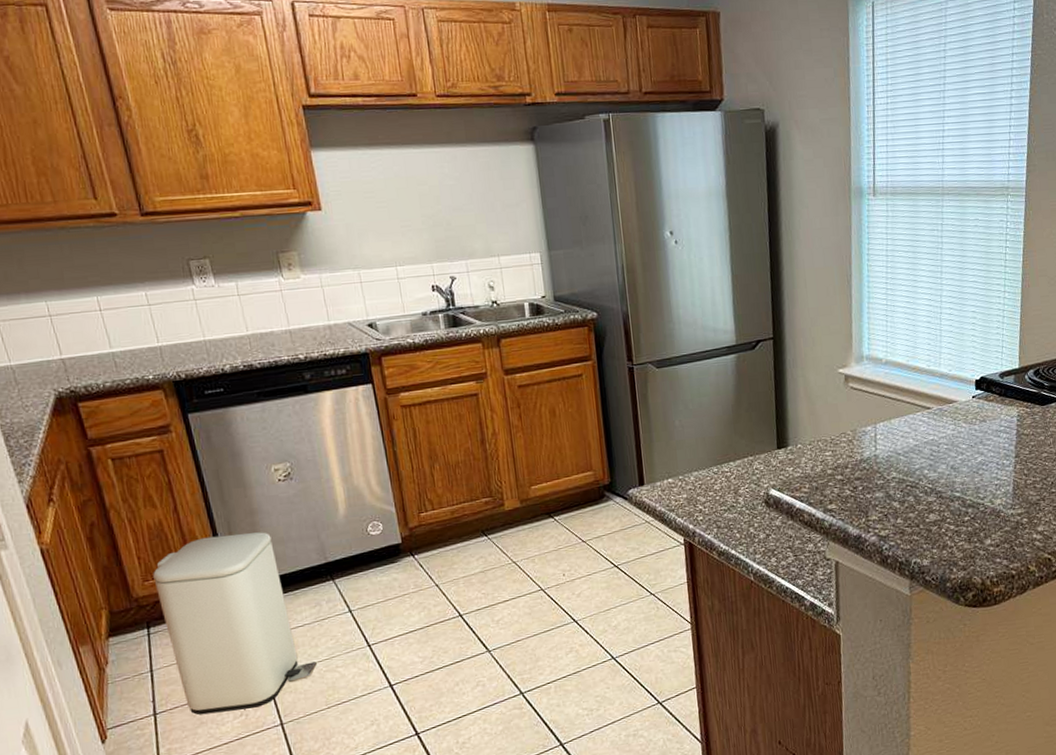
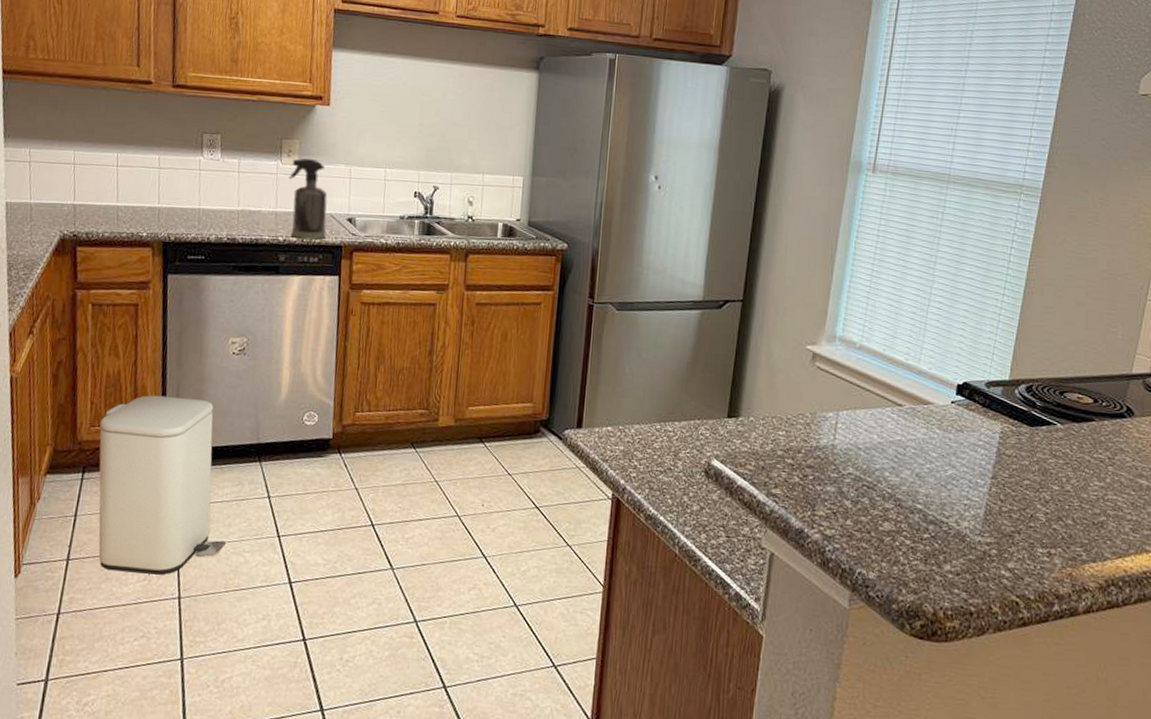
spray bottle: none [294,268,349,354] -> present [289,158,328,240]

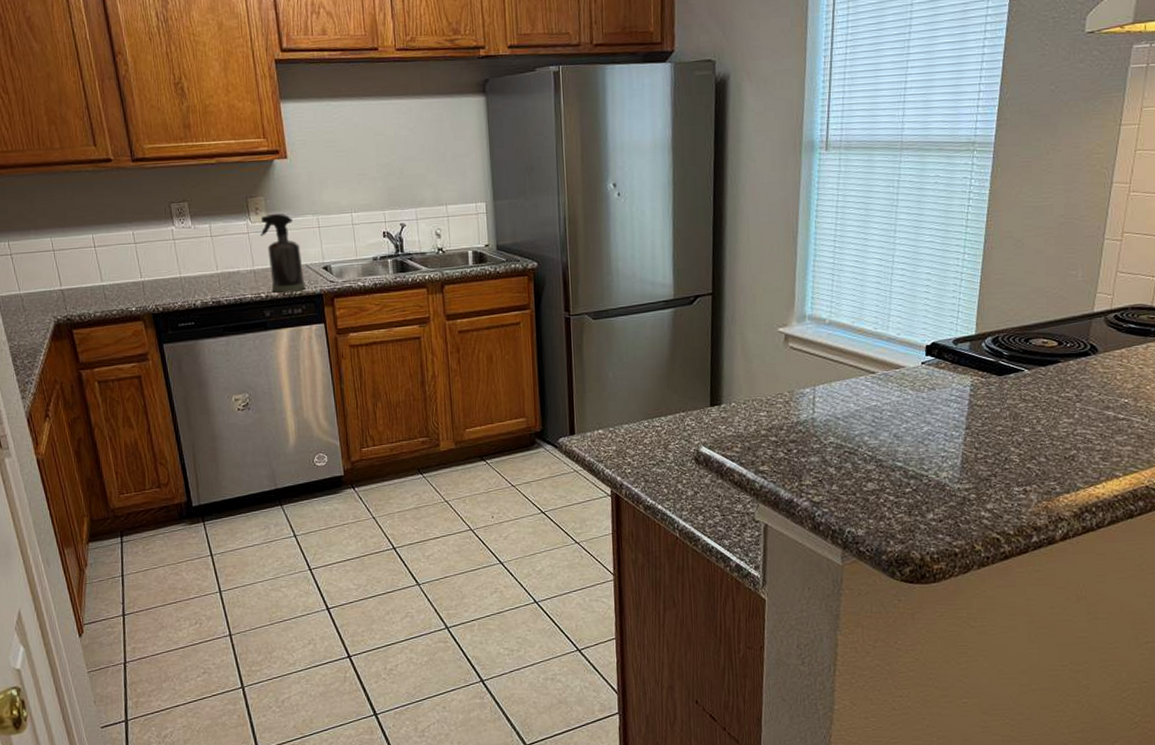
pedal bin: present [98,395,227,575] -> none [126,456,264,620]

